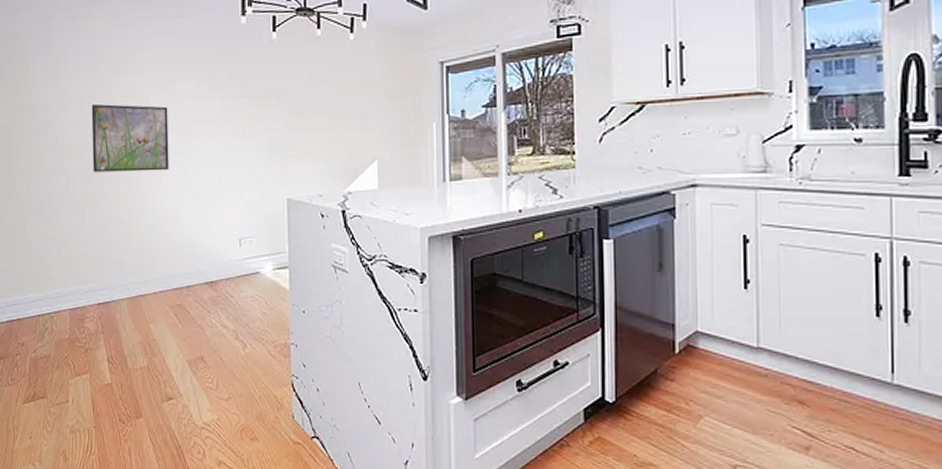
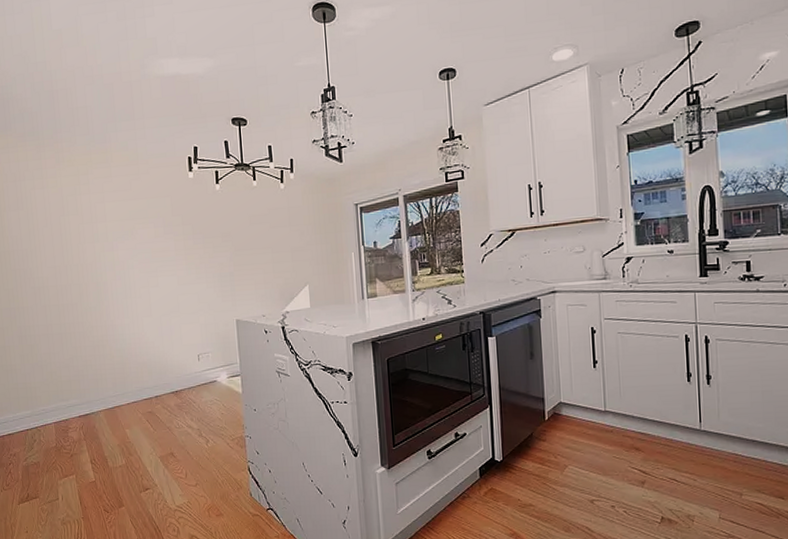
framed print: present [91,103,169,172] -> none [62,249,135,307]

